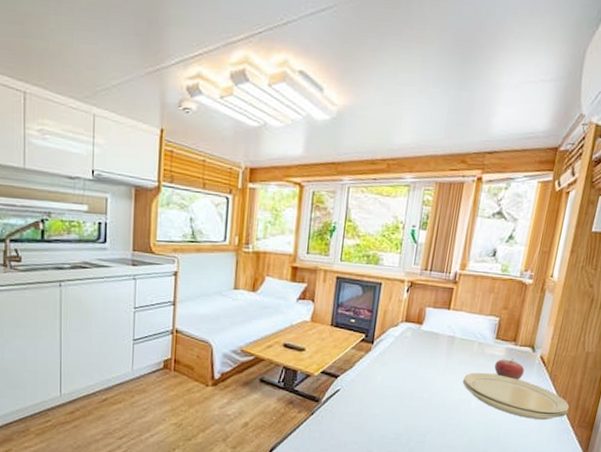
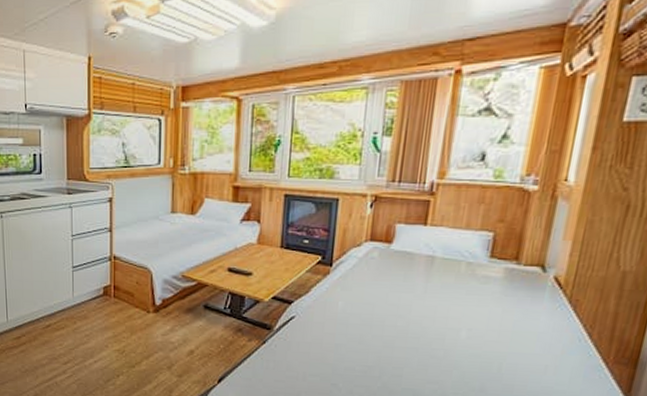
plate: present [462,372,570,420] -> none [447,297,600,354]
fruit: present [494,358,524,380] -> none [490,280,532,306]

